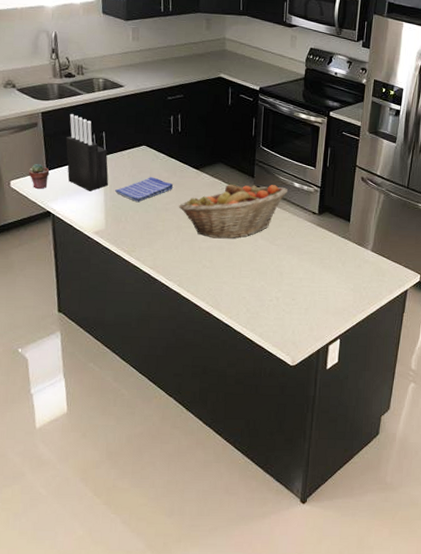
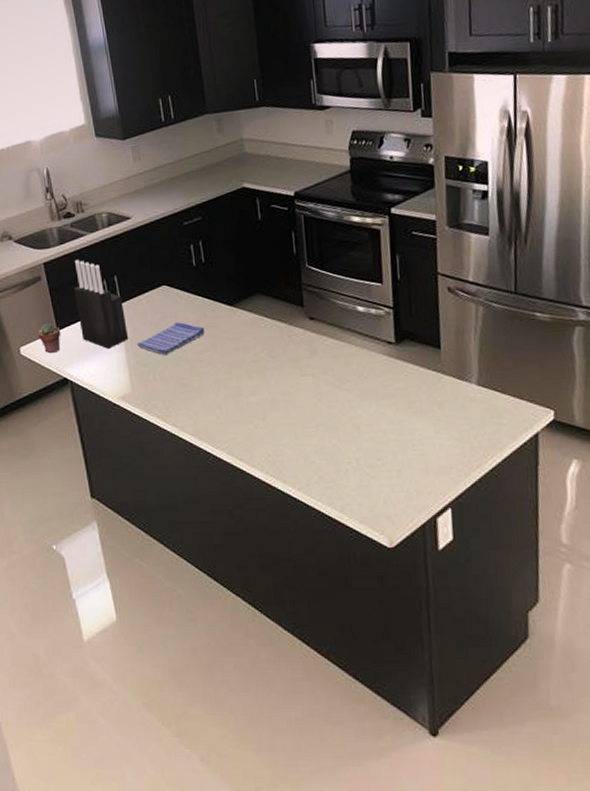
fruit basket: present [178,185,288,239] -> none [214,312,351,390]

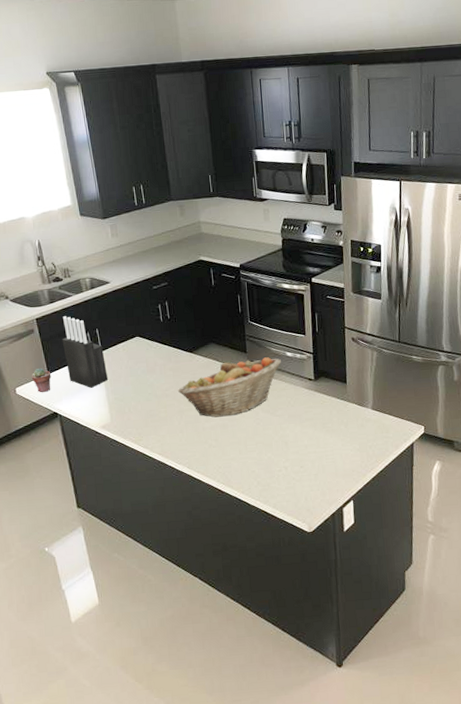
dish towel: present [136,322,205,355] -> none [114,366,170,392]
fruit basket: none [214,312,351,390] -> present [177,357,282,417]

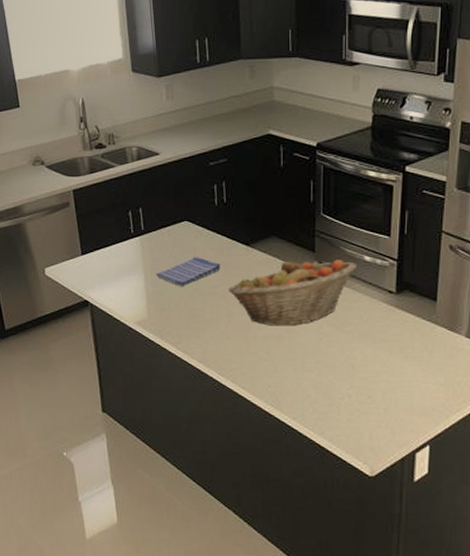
potted succulent: present [31,367,51,392] -> none [62,247,85,276]
knife block: present [62,316,109,388] -> none [100,190,149,276]
dish towel: none [114,366,170,392] -> present [155,257,221,286]

